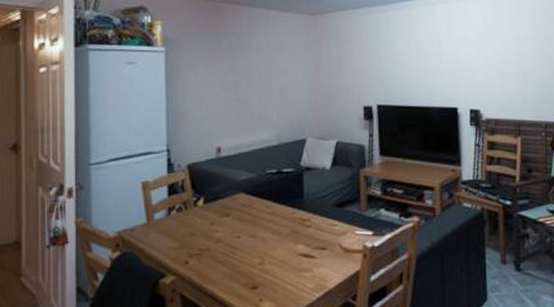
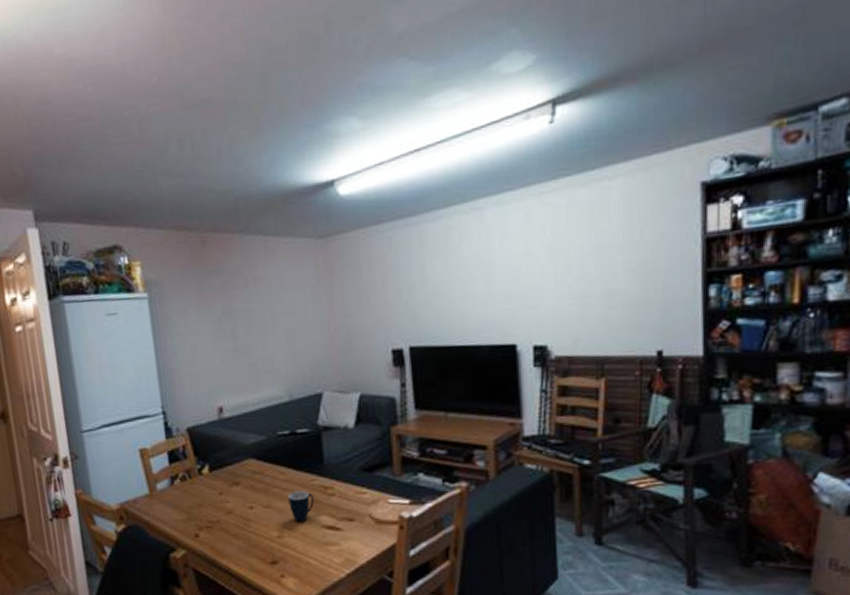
mug: none [271,223,293,250] -> present [288,491,314,522]

